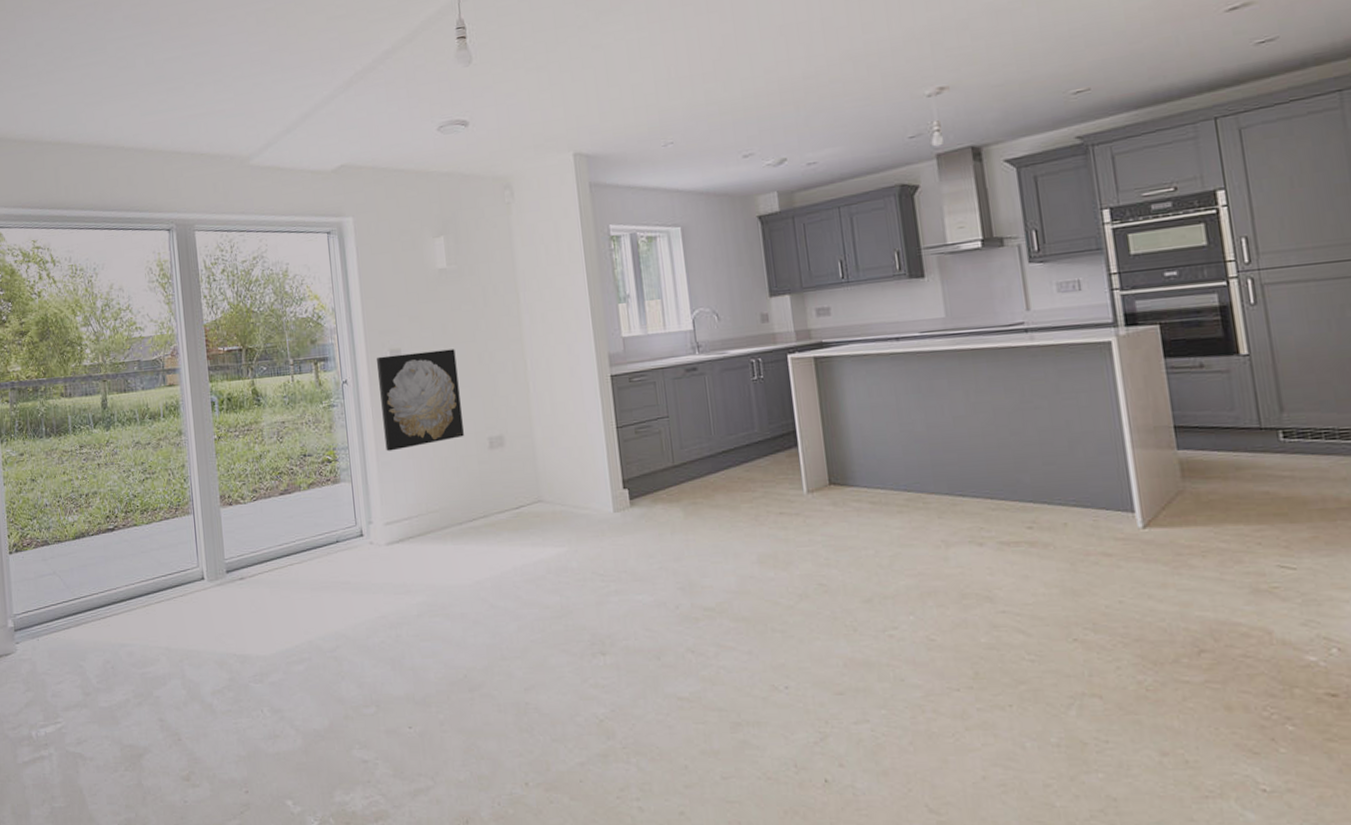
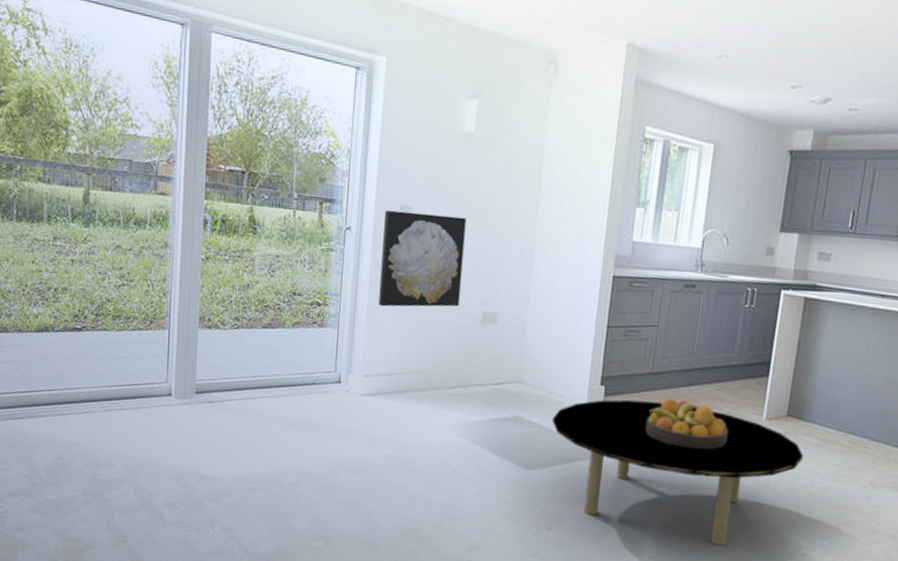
coffee table: none [581,493,861,642] -> present [552,399,804,546]
fruit bowl: none [679,488,772,539] -> present [645,398,728,450]

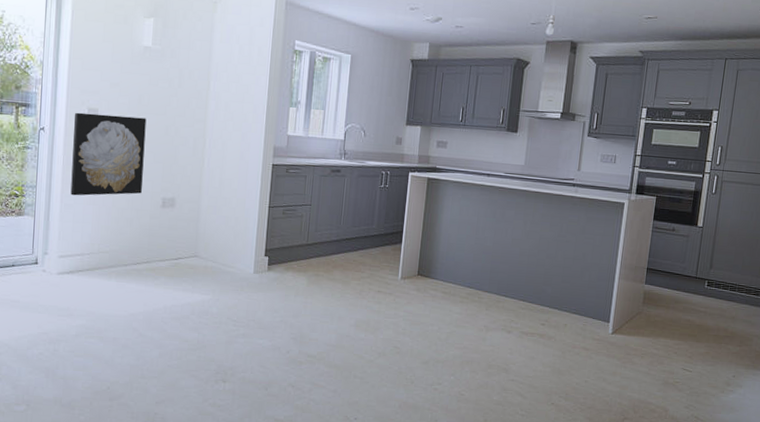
coffee table: present [552,399,804,546] -> none [225,267,432,386]
fruit bowl: present [645,398,728,450] -> none [303,265,371,306]

